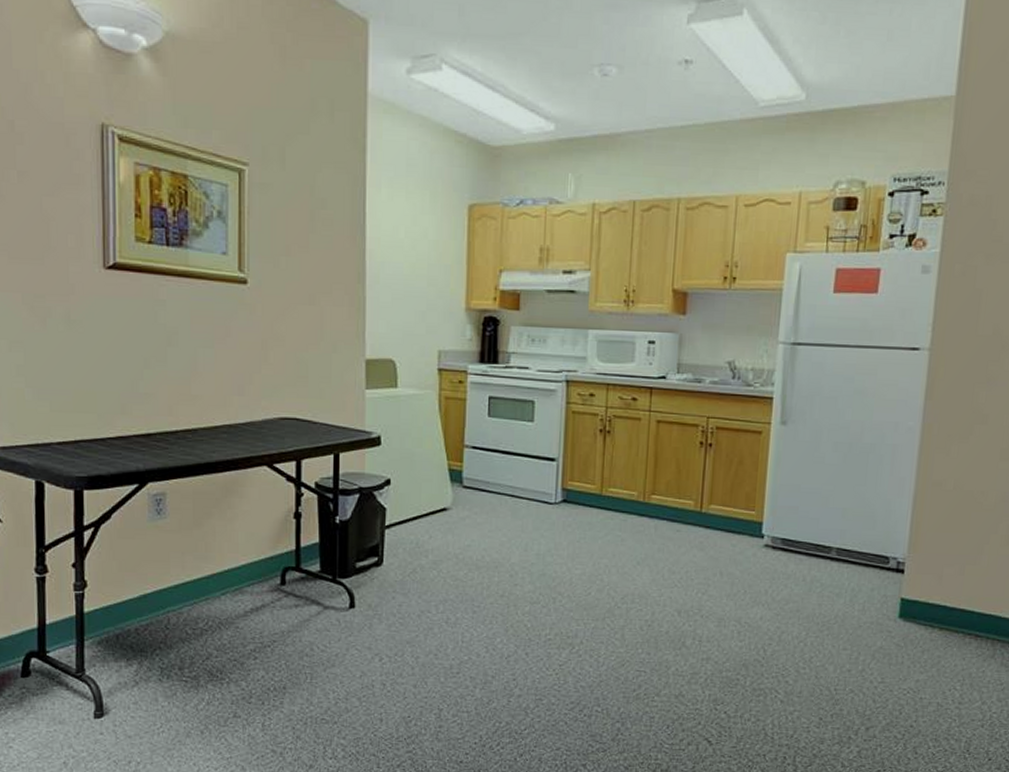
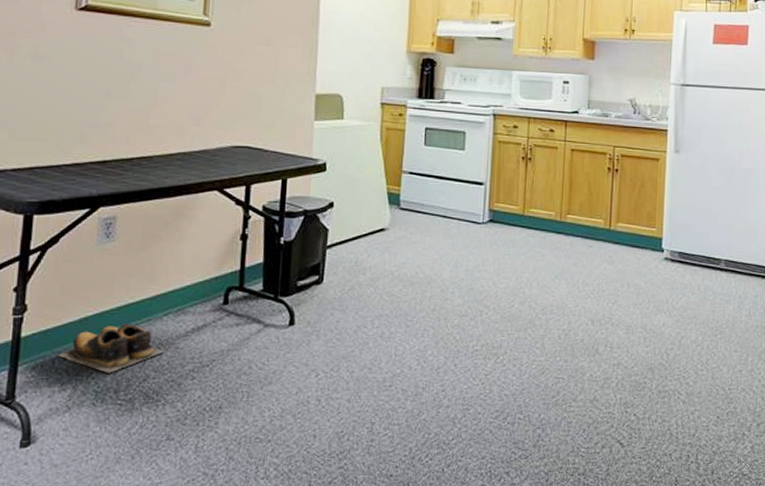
shoes: none [120,601,225,651] -> present [57,323,165,373]

